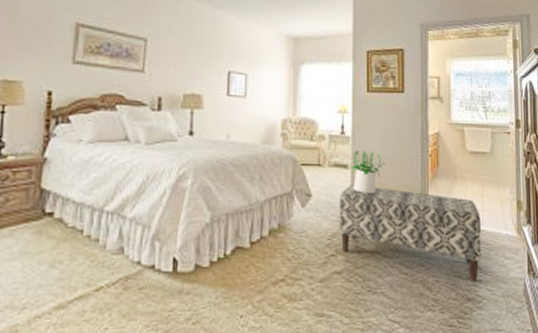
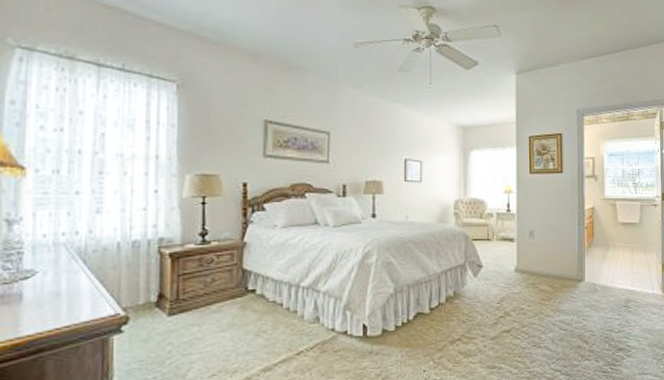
bench: present [338,184,481,281] -> none [506,255,631,334]
potted plant: present [349,151,385,195] -> none [515,225,547,264]

